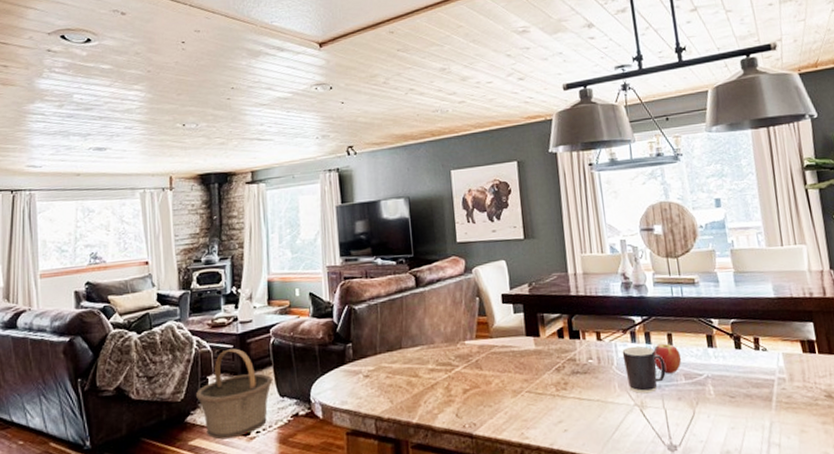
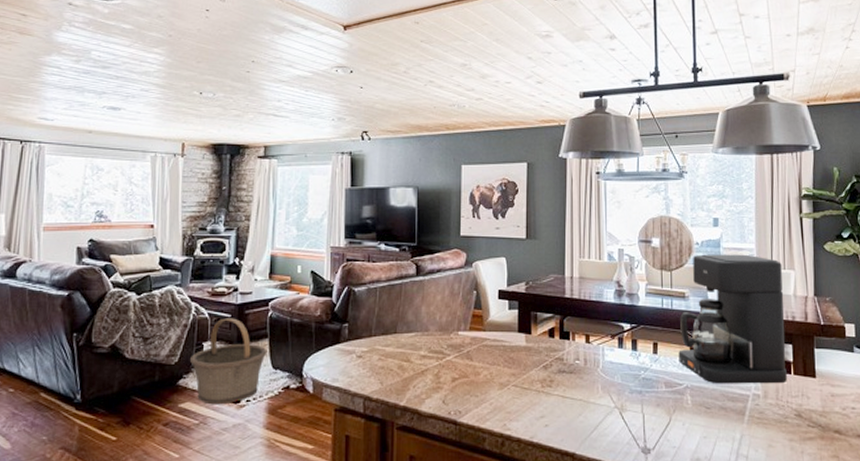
mug: present [622,346,666,394] -> none [608,351,648,398]
fruit: present [653,343,682,374] -> none [638,351,664,381]
coffee maker: none [692,232,812,371] -> present [678,254,787,384]

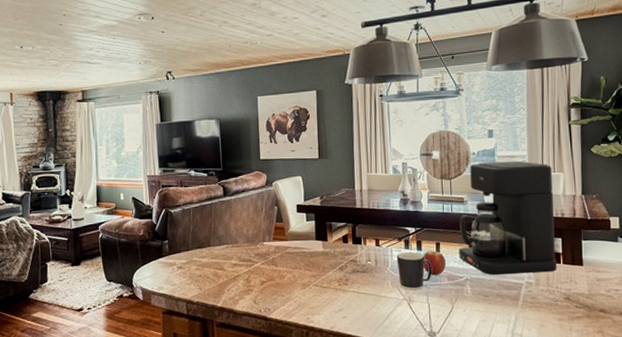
basket: present [190,318,268,405] -> none [37,241,102,313]
mug: none [608,351,648,398] -> present [396,252,432,291]
fruit: none [638,351,664,381] -> present [423,250,447,276]

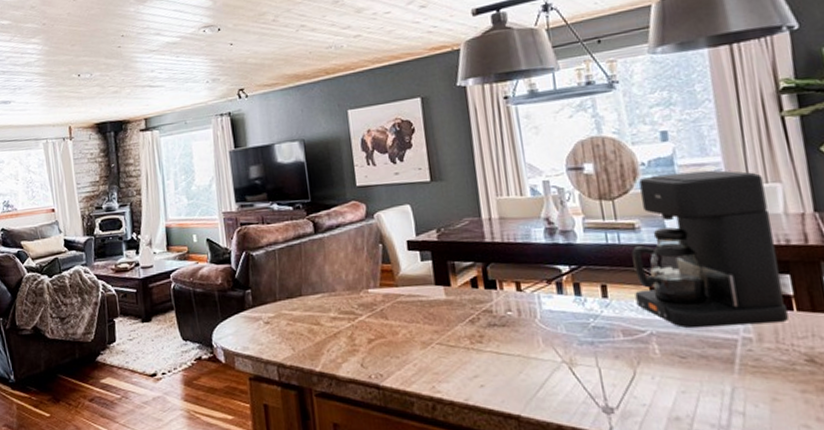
mug: present [396,252,432,291] -> none [546,297,600,350]
fruit: present [423,250,447,276] -> none [584,295,619,330]

